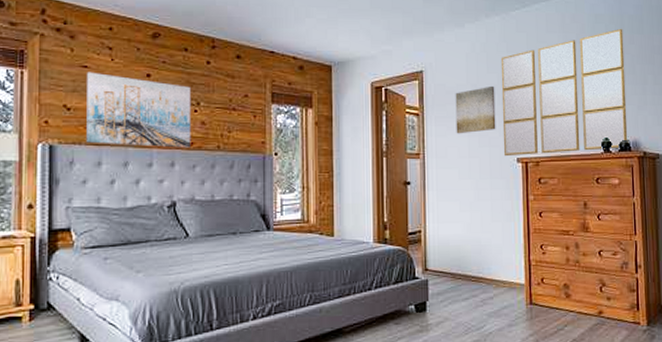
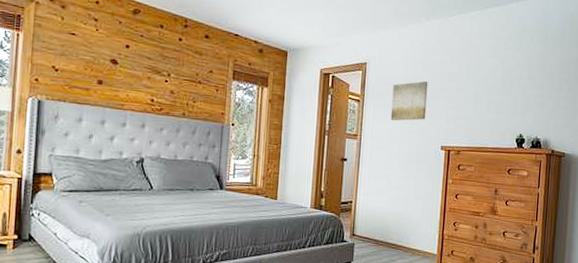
wall art: present [86,71,192,148] -> none [70,38,163,113]
home mirror: present [500,28,628,157] -> none [430,39,546,146]

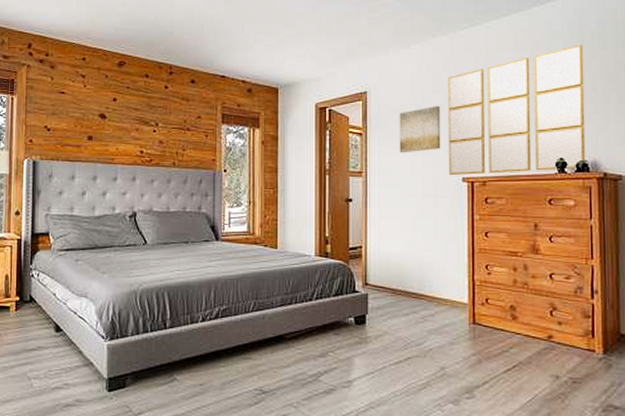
home mirror: none [430,39,546,146] -> present [447,44,586,176]

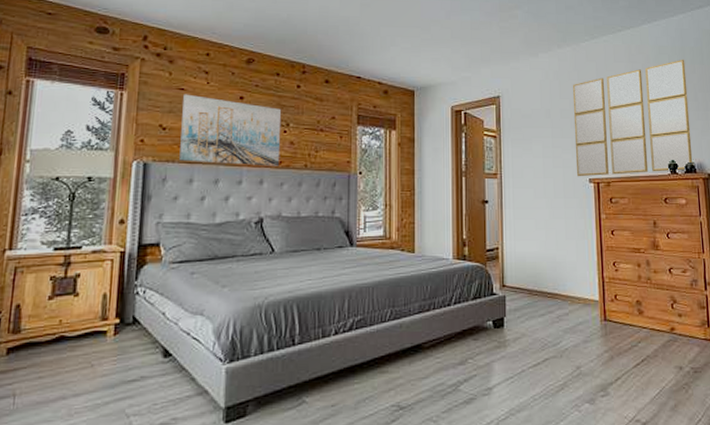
wall art: none [63,97,151,164] -> present [179,94,282,166]
wall art: present [399,105,441,153] -> none [530,110,569,156]

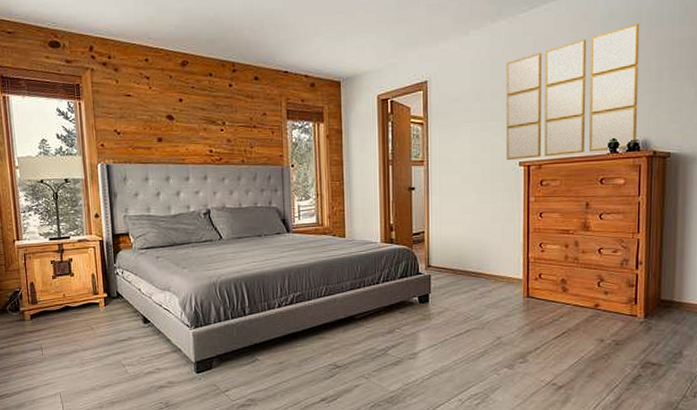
wall art: present [179,94,282,166] -> none [131,99,220,164]

